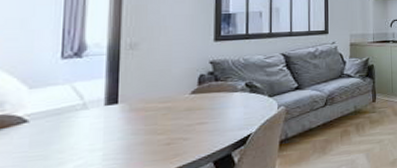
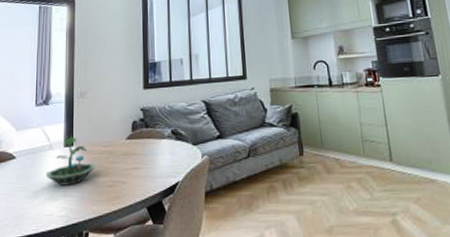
terrarium: none [76,92,150,149] -> present [46,135,96,186]

